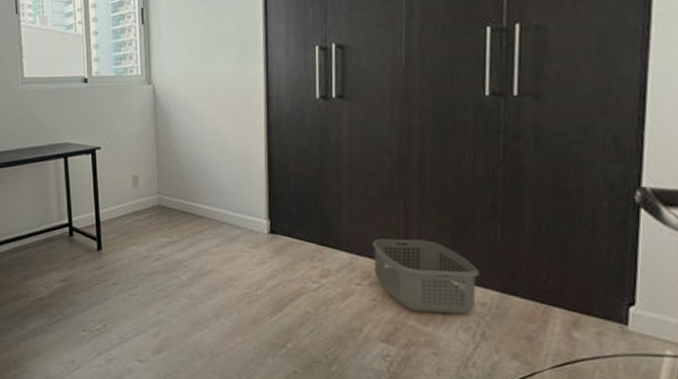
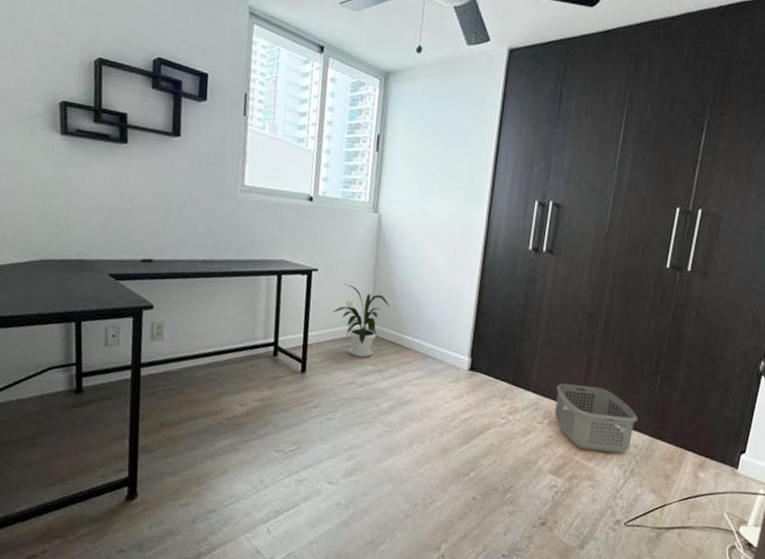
house plant: none [119,158,175,231] -> present [332,284,389,358]

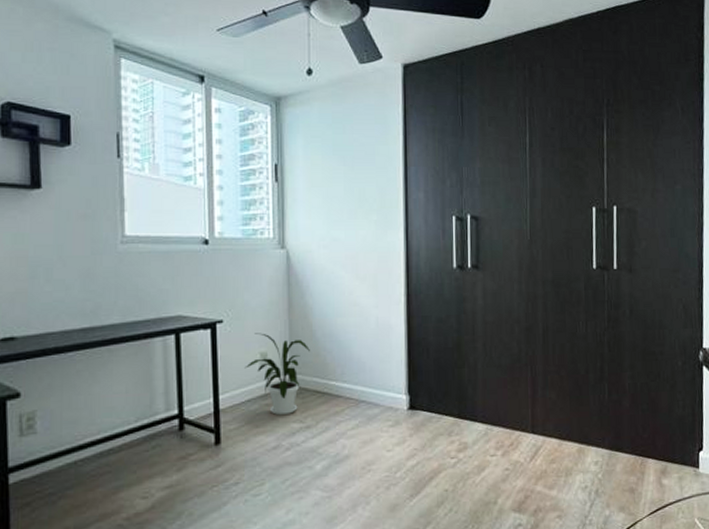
clothes hamper: present [554,383,638,454] -> none [504,405,593,477]

